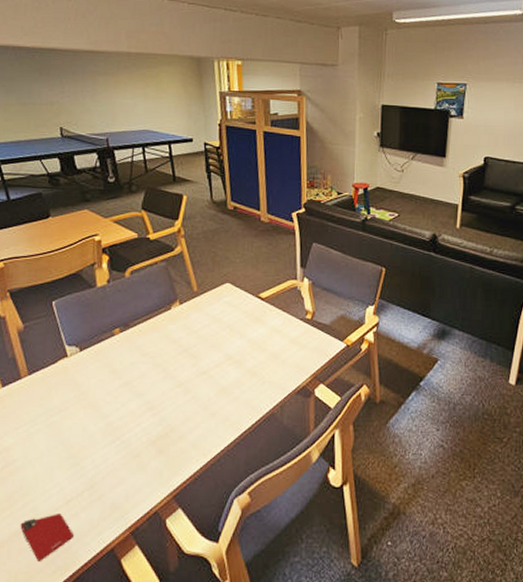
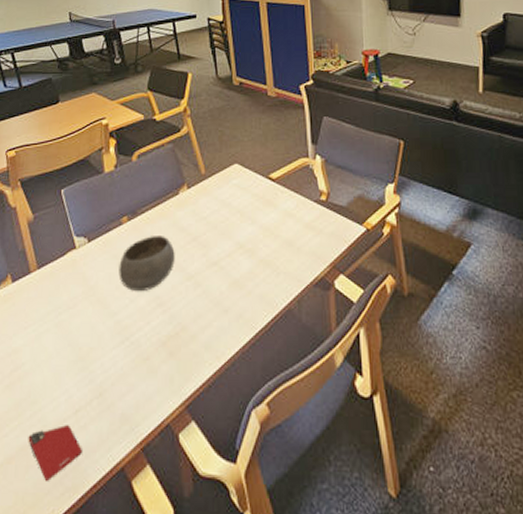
bowl: none [110,347,166,397] -> present [118,236,175,292]

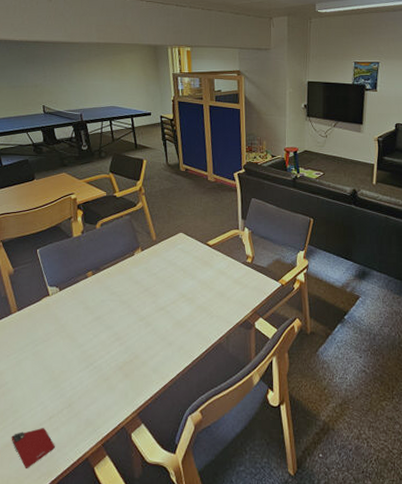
bowl: present [118,236,175,292] -> none [84,287,130,330]

